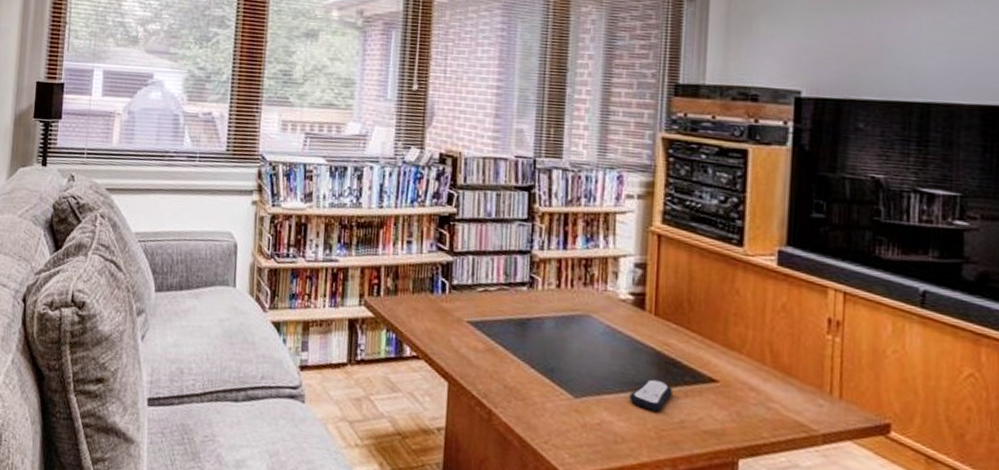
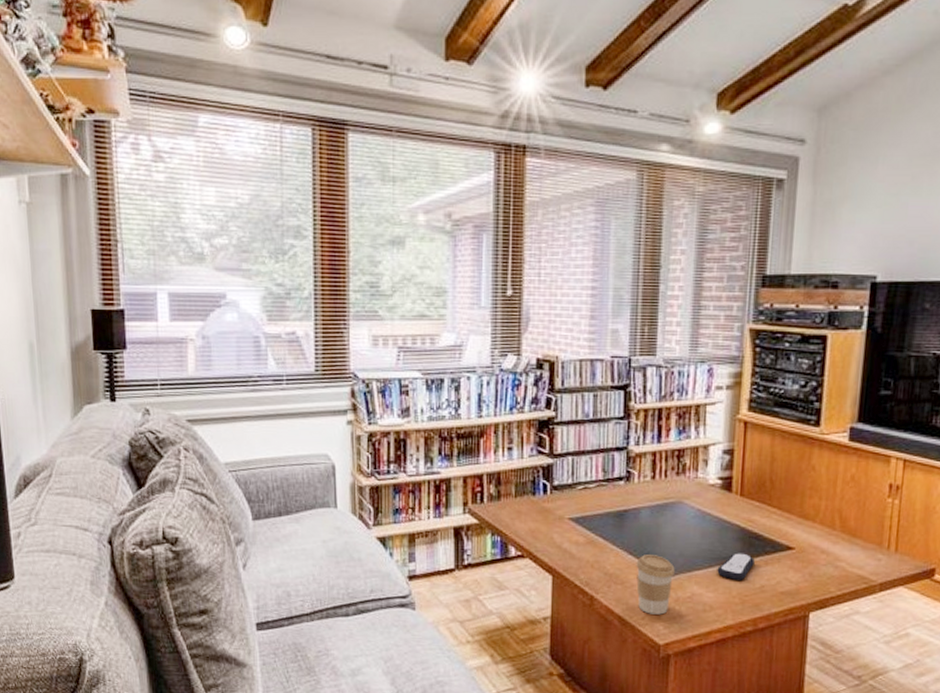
coffee cup: none [539,370,582,441] -> present [636,554,675,615]

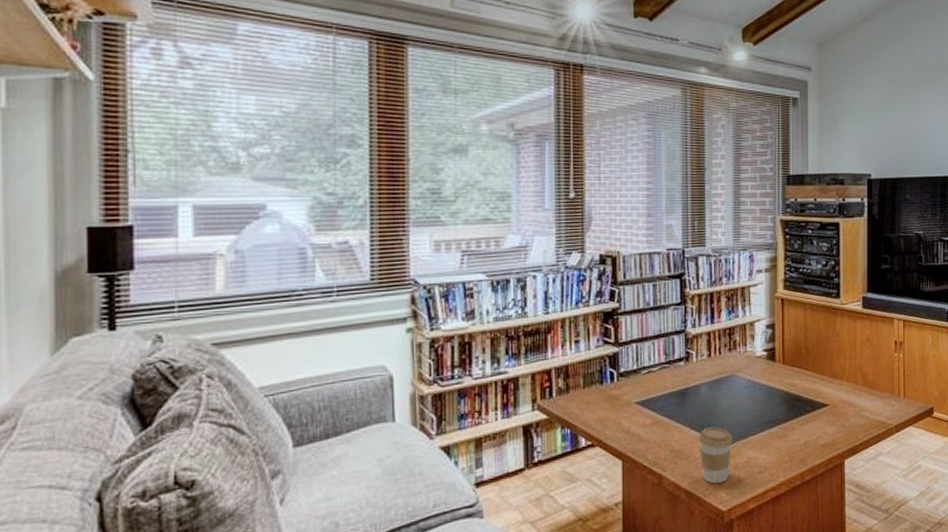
remote control: present [717,553,755,580] -> none [768,414,798,440]

